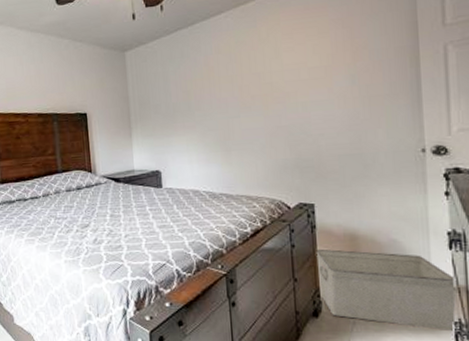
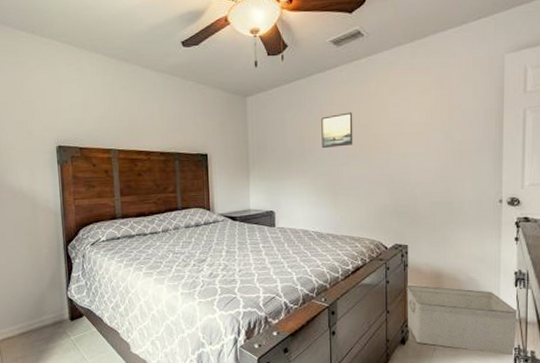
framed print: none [207,60,245,102] -> present [321,112,353,149]

